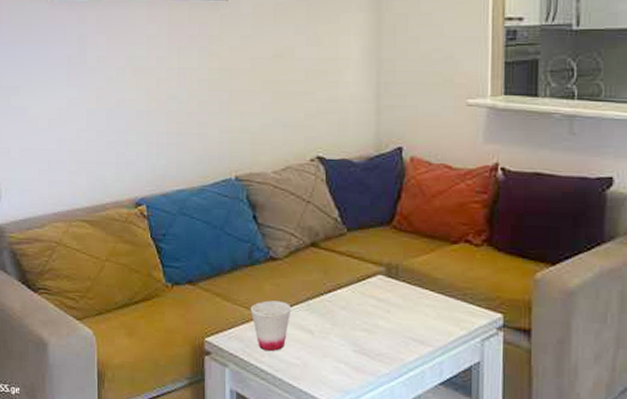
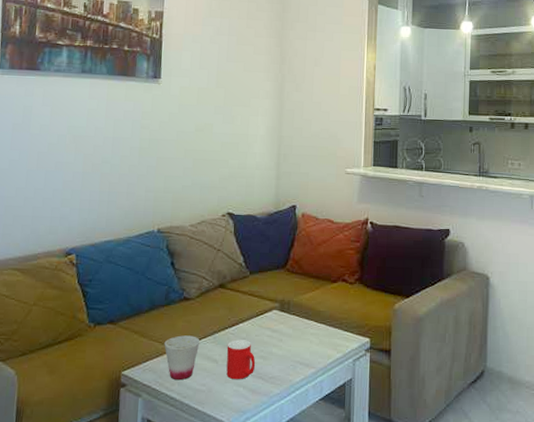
cup: none [323,308,359,355] -> present [226,339,256,380]

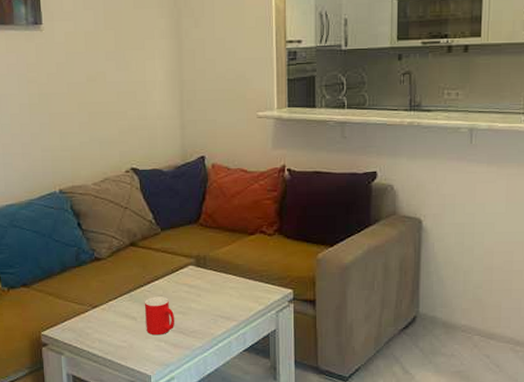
cup: present [164,335,200,381] -> none [80,295,117,338]

